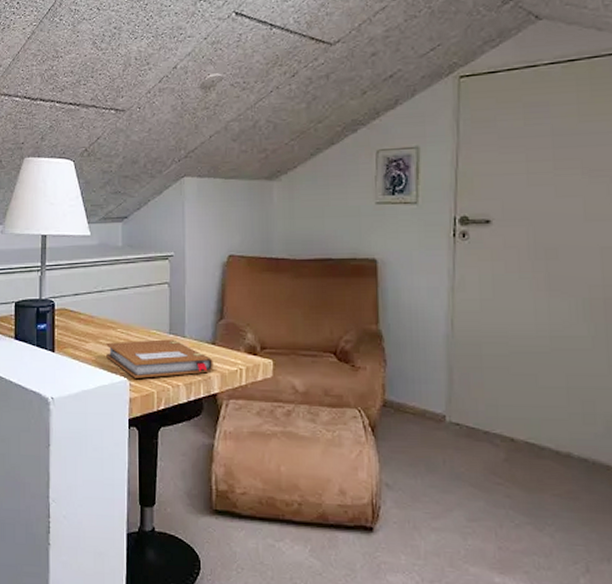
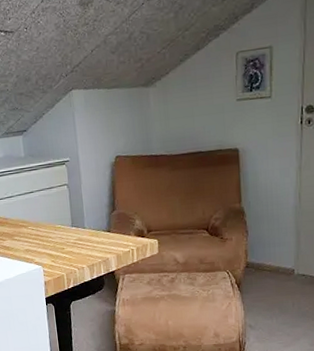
notebook: present [106,339,213,378] -> none [20,231,110,265]

